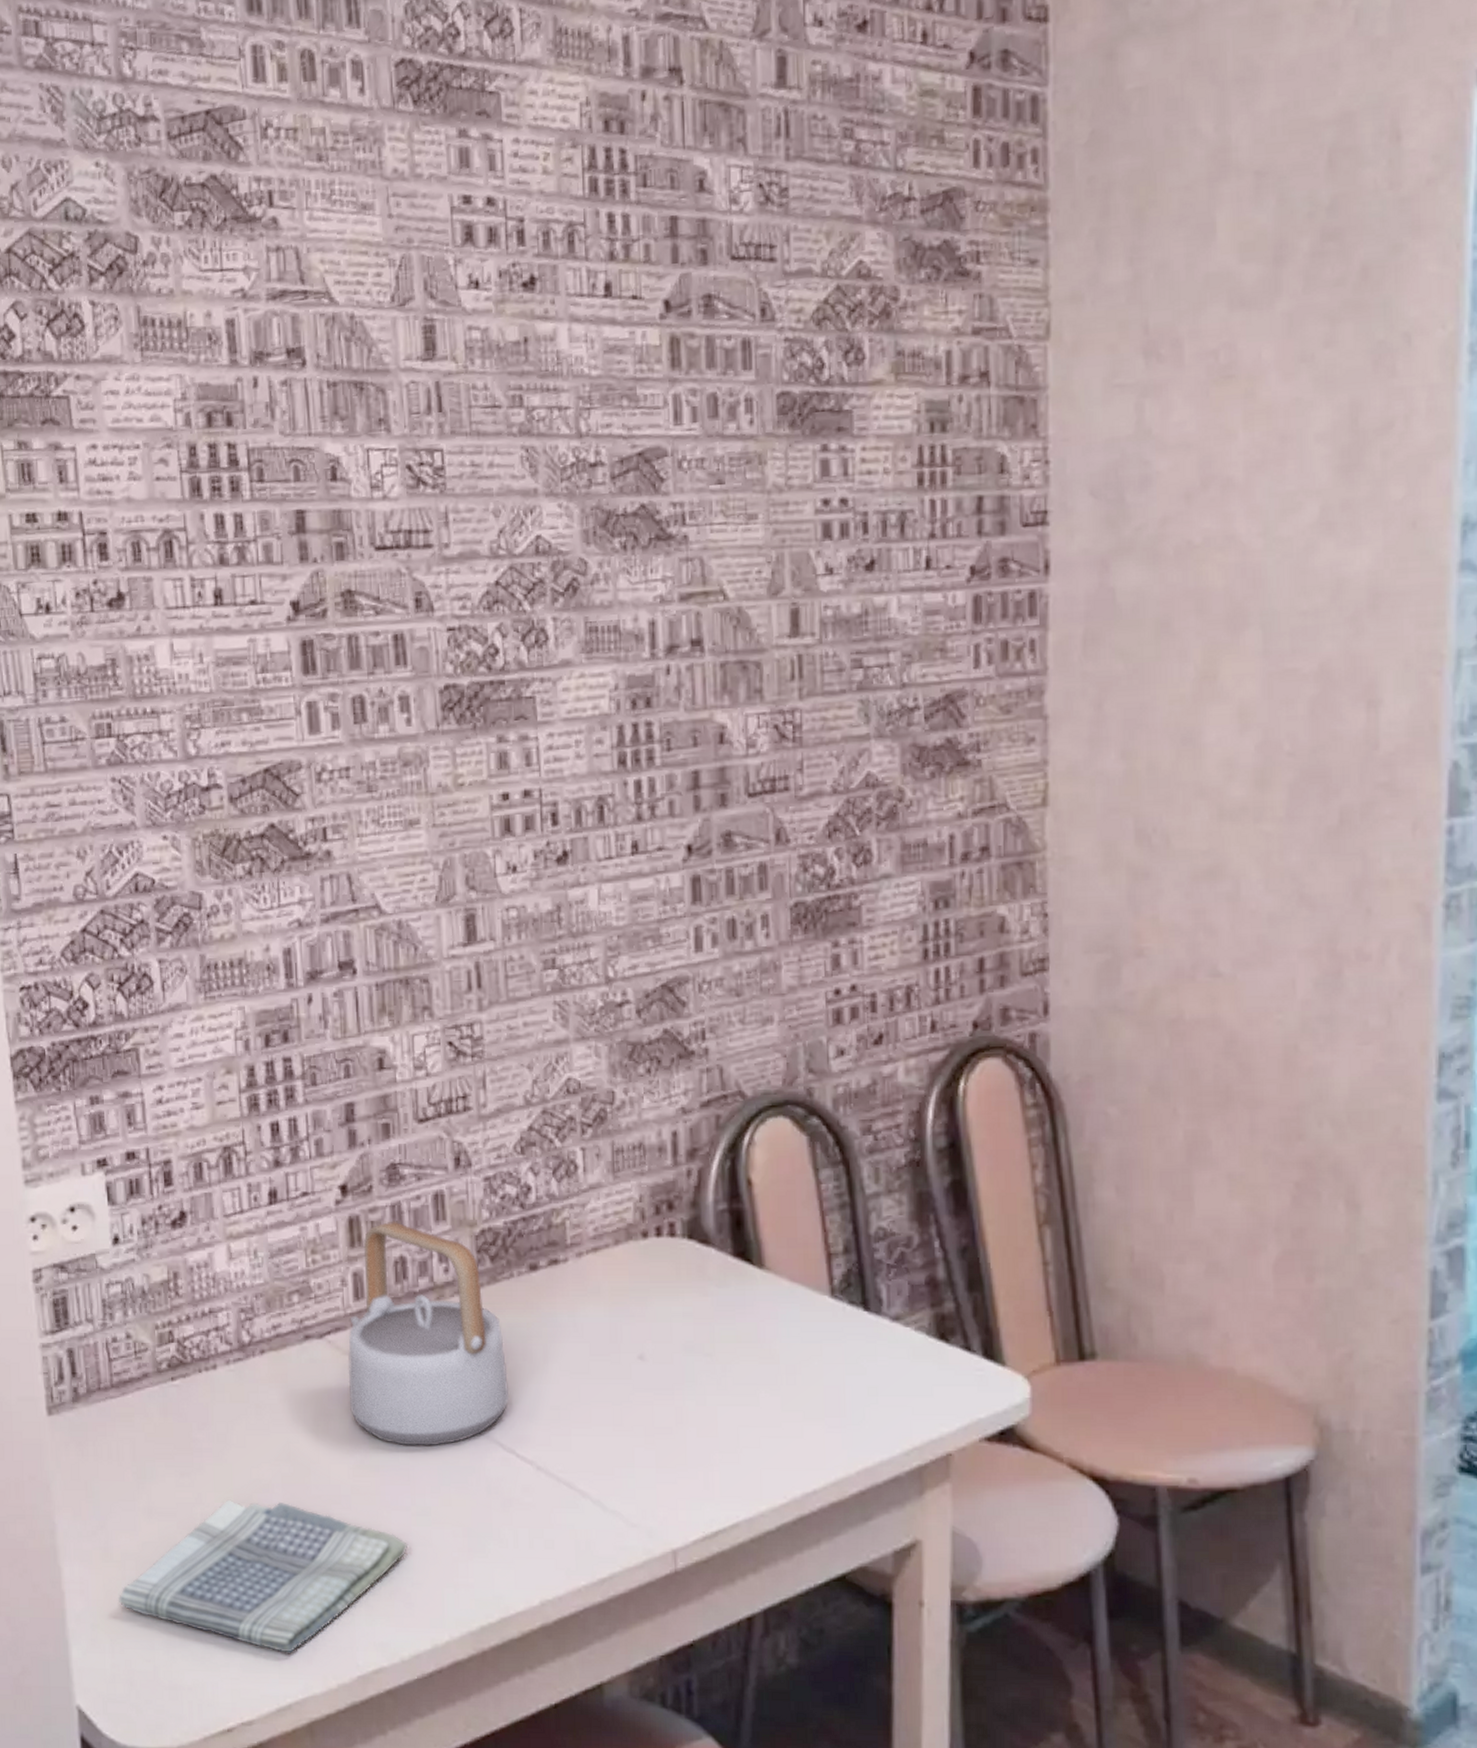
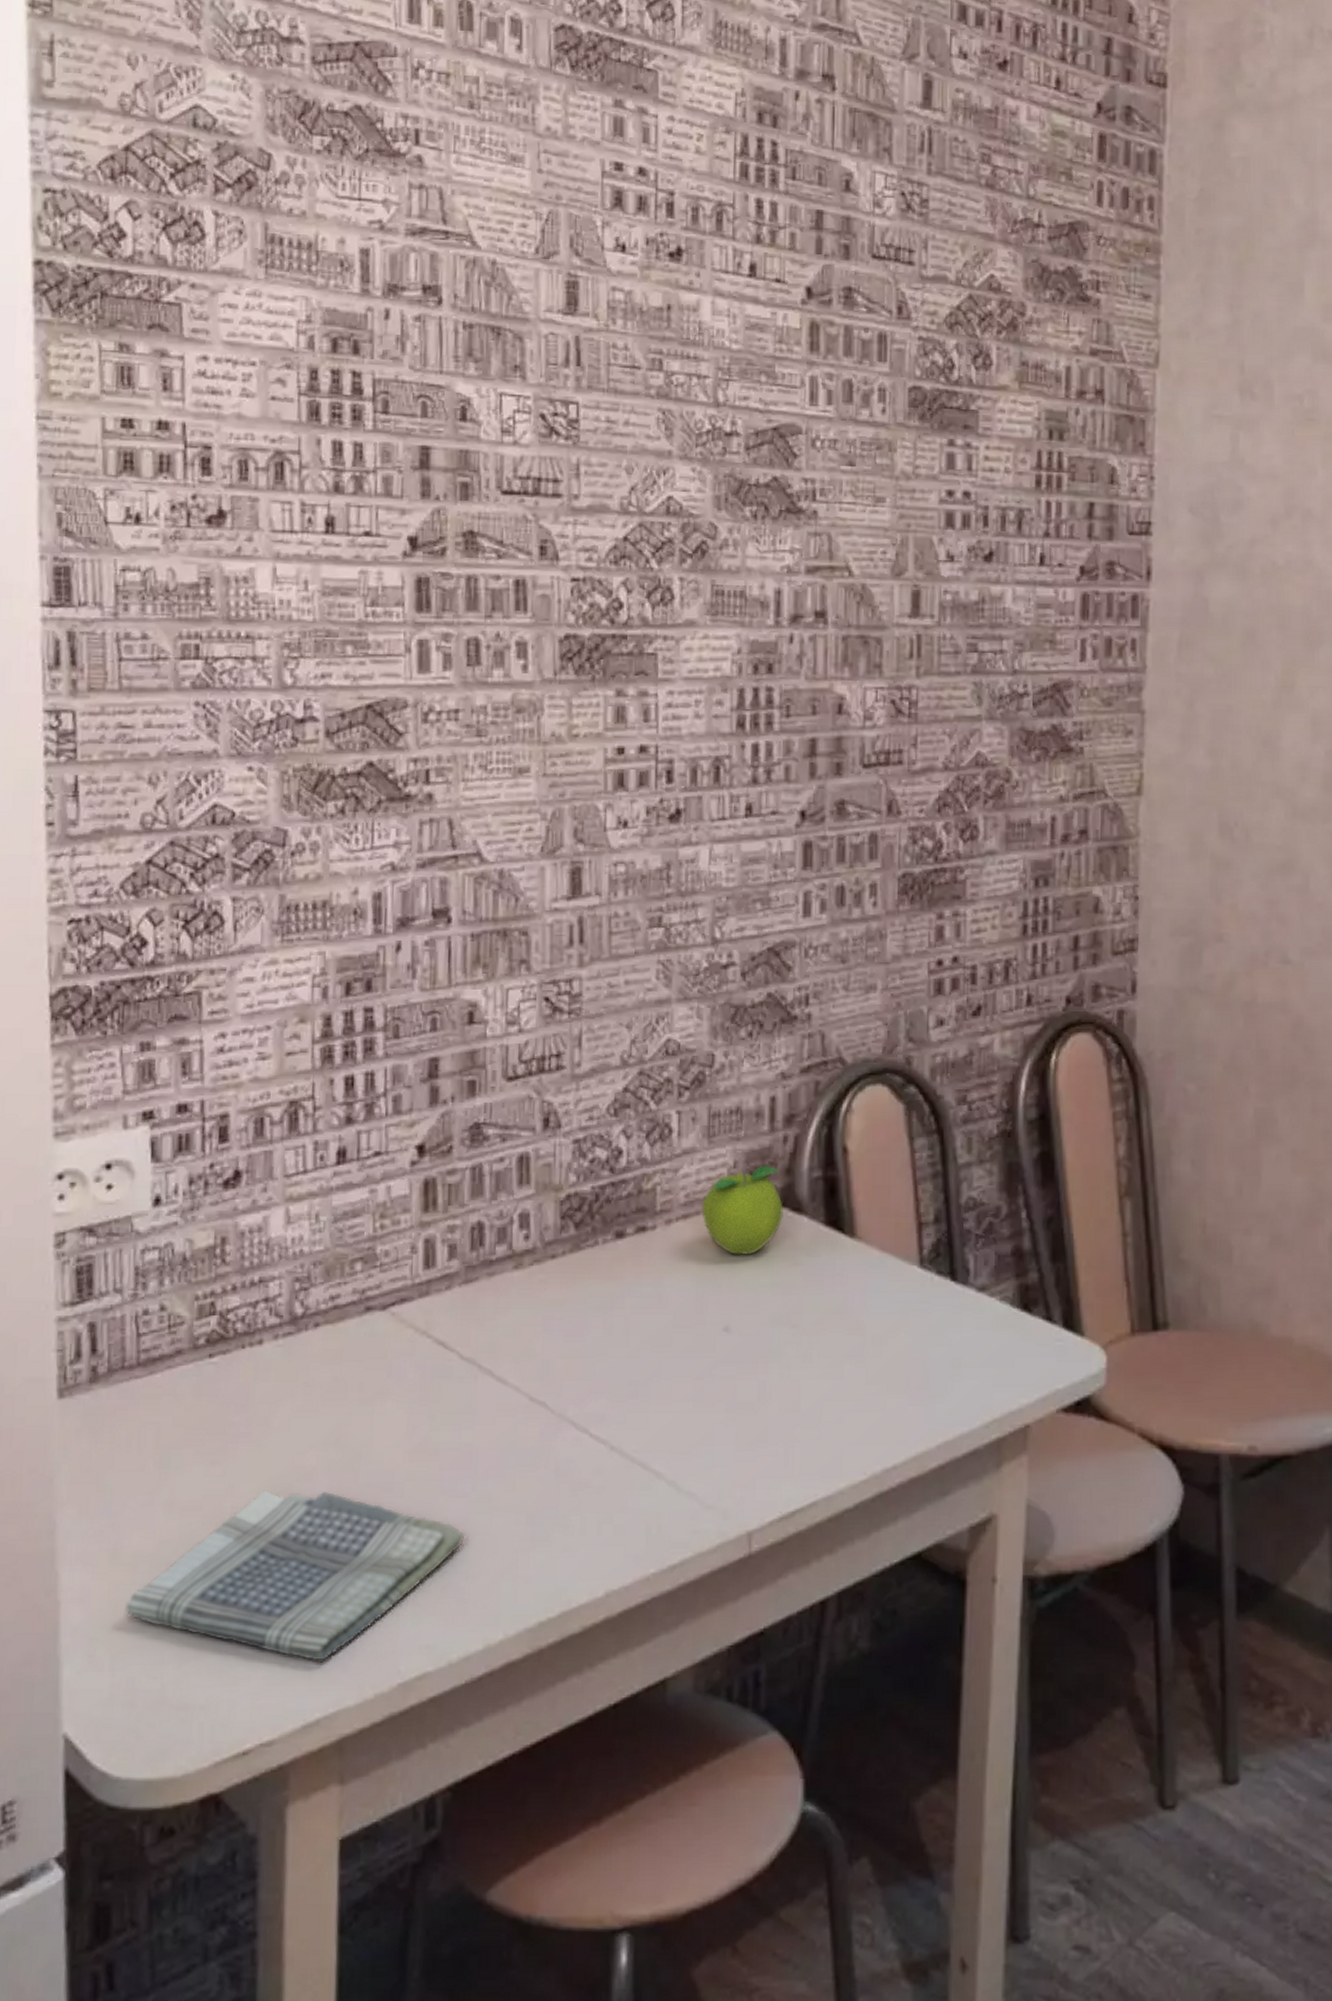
teapot: present [348,1221,510,1446] -> none [411,1184,586,1427]
fruit: none [610,1198,692,1286] -> present [701,1165,785,1255]

